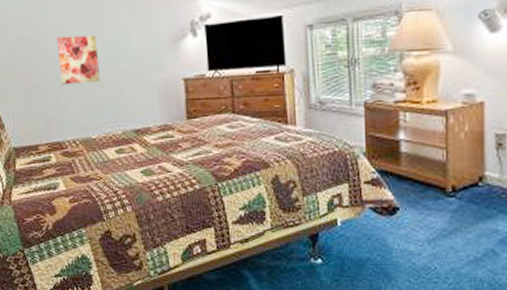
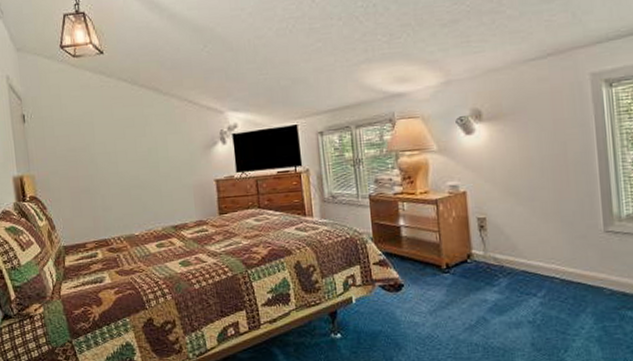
wall art: present [56,35,100,85] -> none [103,145,142,189]

